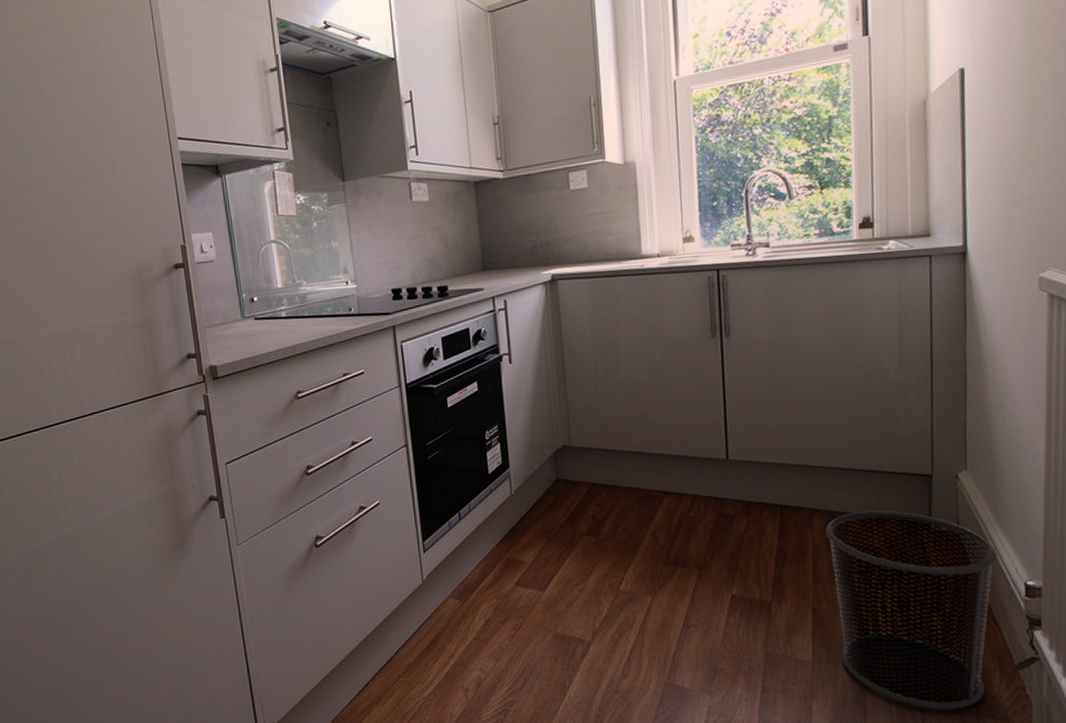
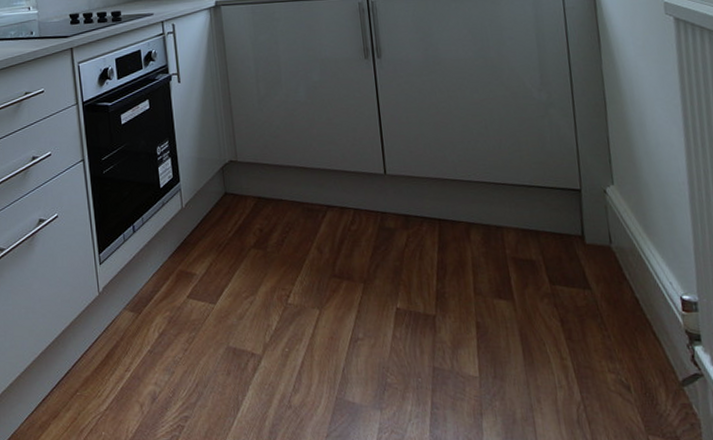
waste bin: present [825,510,997,710] -> none [482,224,652,428]

